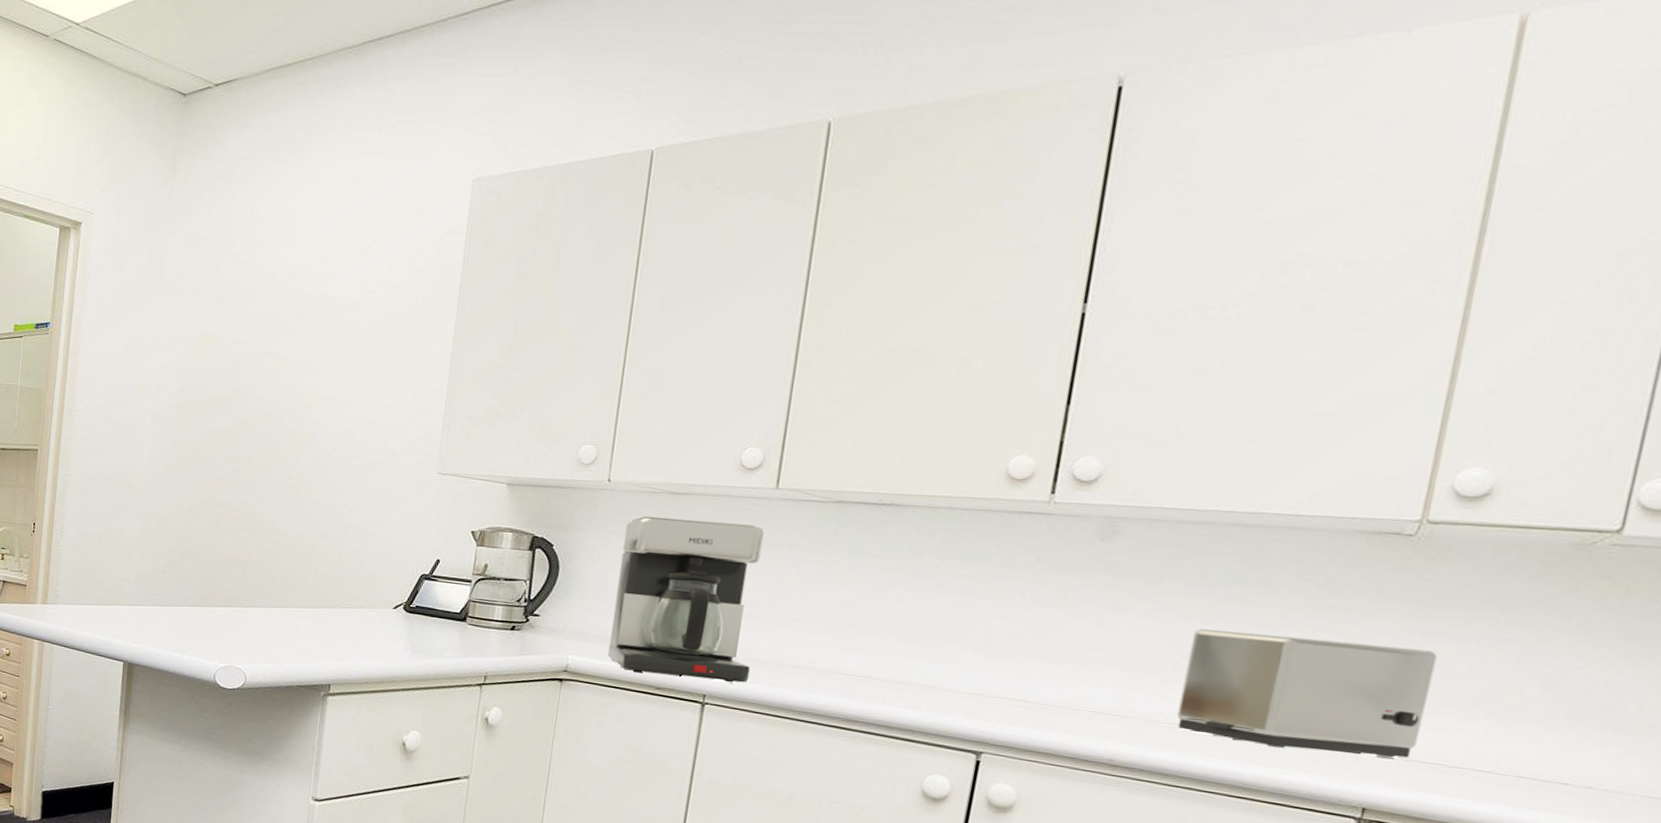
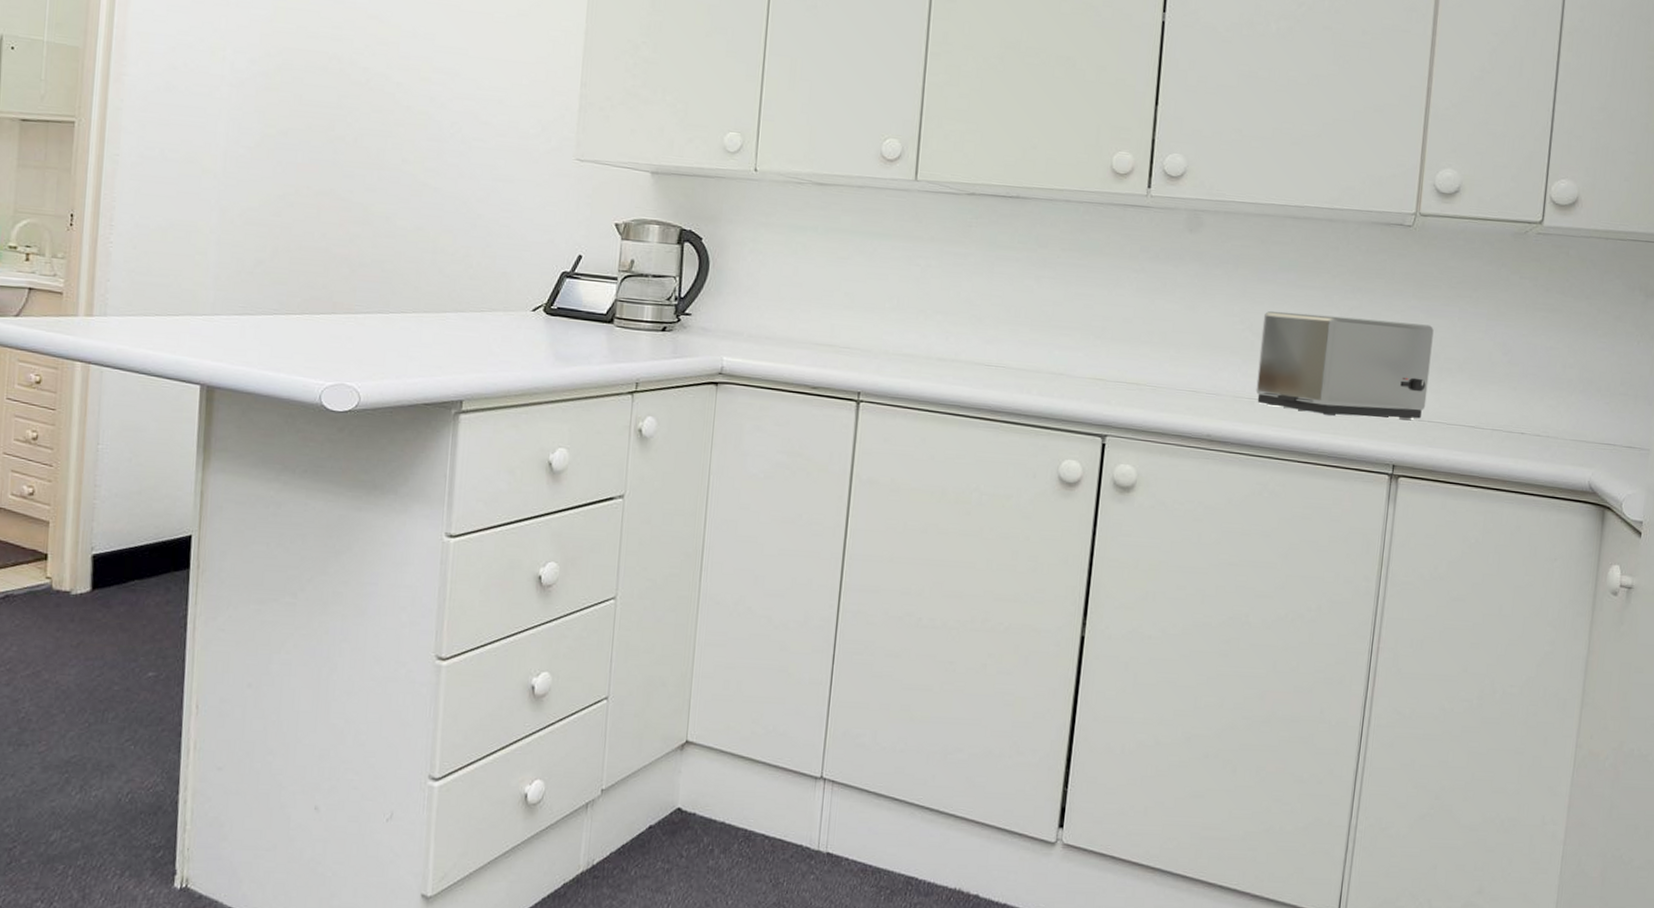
coffee maker: present [607,516,765,683] -> none [762,208,907,379]

